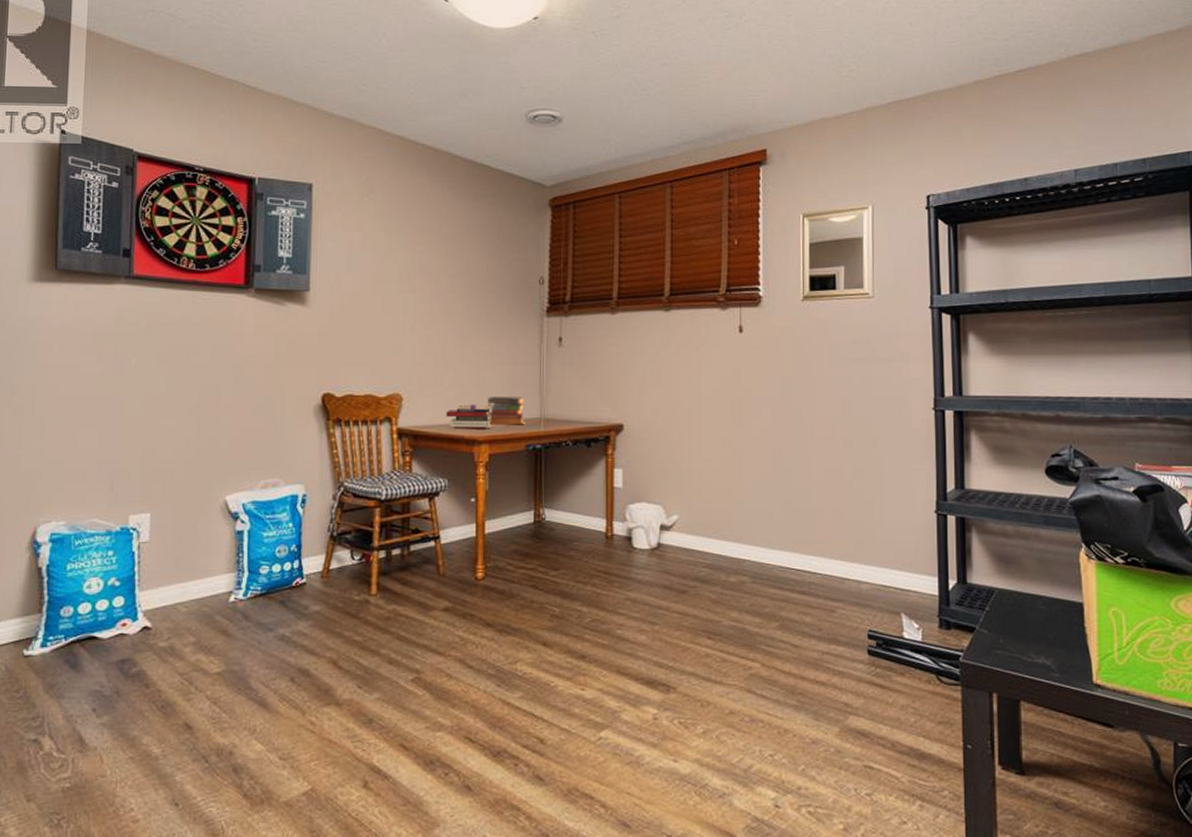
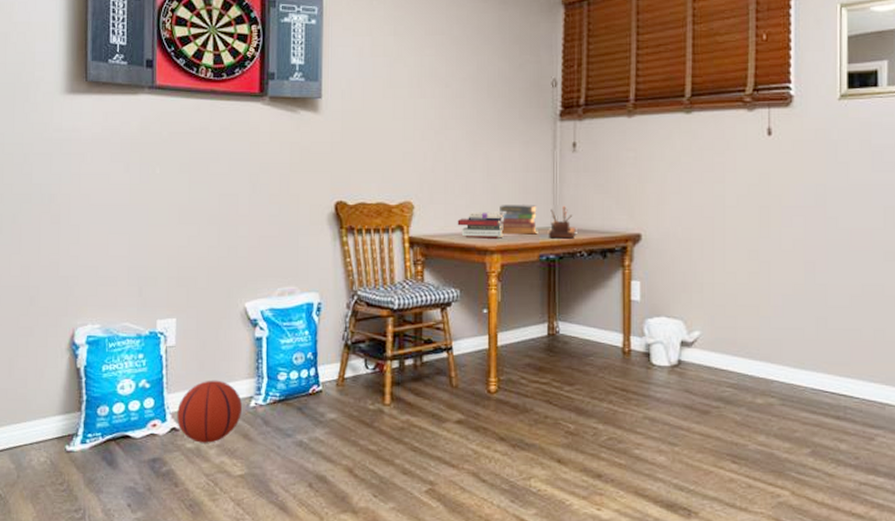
ball: none [149,575,220,641] -> present [177,380,242,443]
desk organizer: none [536,397,562,429] -> present [549,205,576,239]

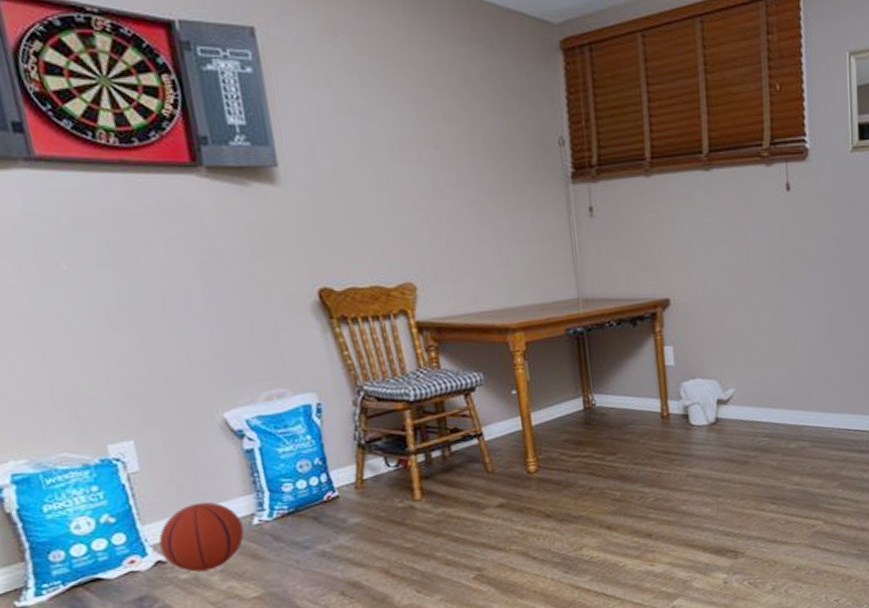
books: present [457,211,505,238] -> none [469,286,526,318]
books: present [498,205,537,235] -> none [516,276,560,311]
desk organizer: present [549,205,576,239] -> none [572,274,602,311]

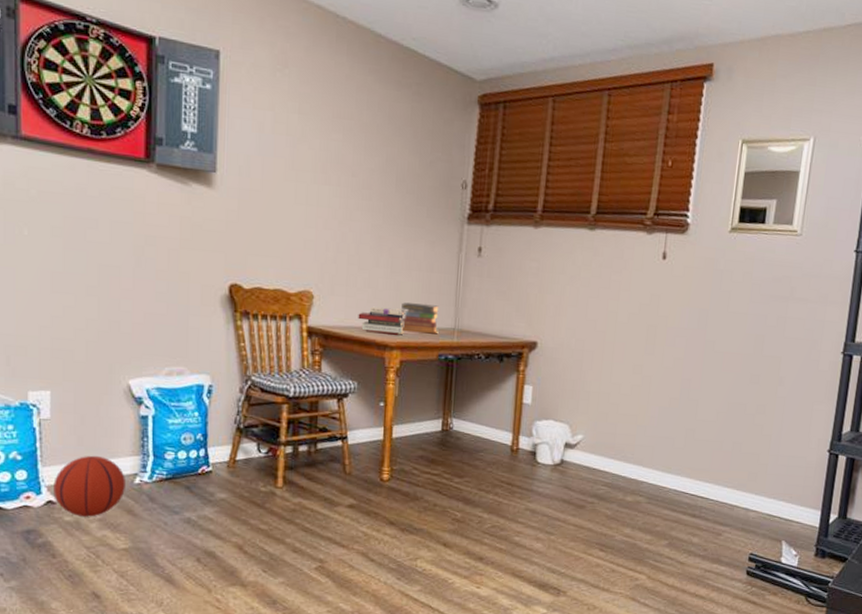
books: none [469,286,526,318] -> present [358,306,405,335]
books: none [516,276,560,311] -> present [399,302,439,334]

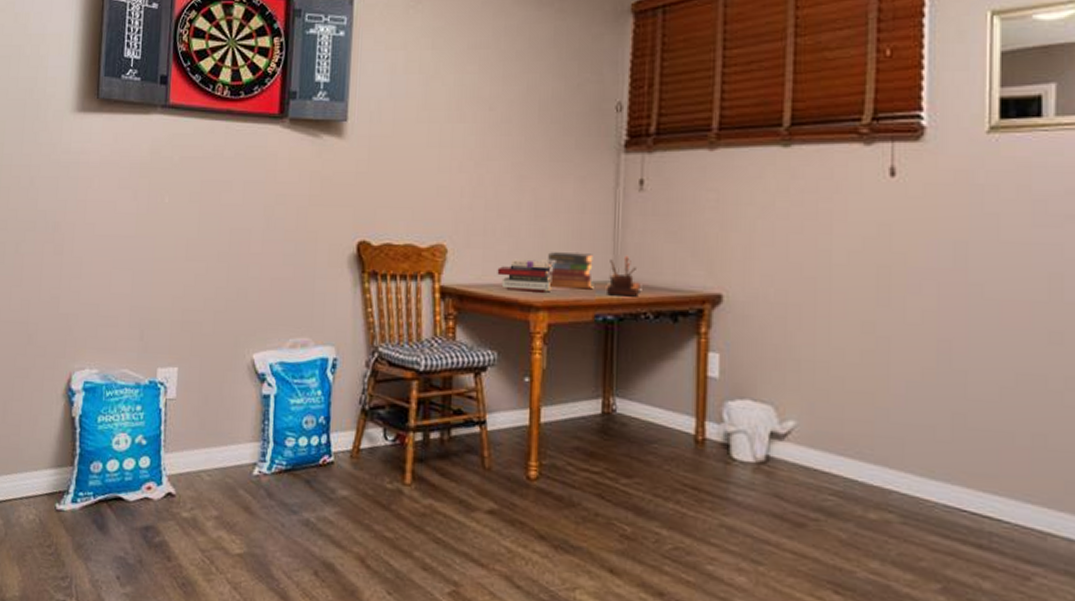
ball: present [53,455,125,517] -> none [173,440,244,514]
desk organizer: none [449,308,476,341] -> present [607,255,641,297]

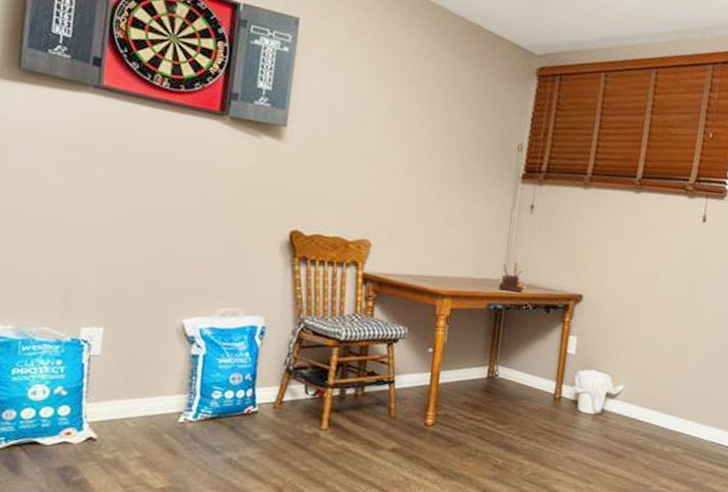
books: present [497,259,553,293] -> none [412,256,459,285]
books: present [546,252,594,290] -> none [452,253,491,285]

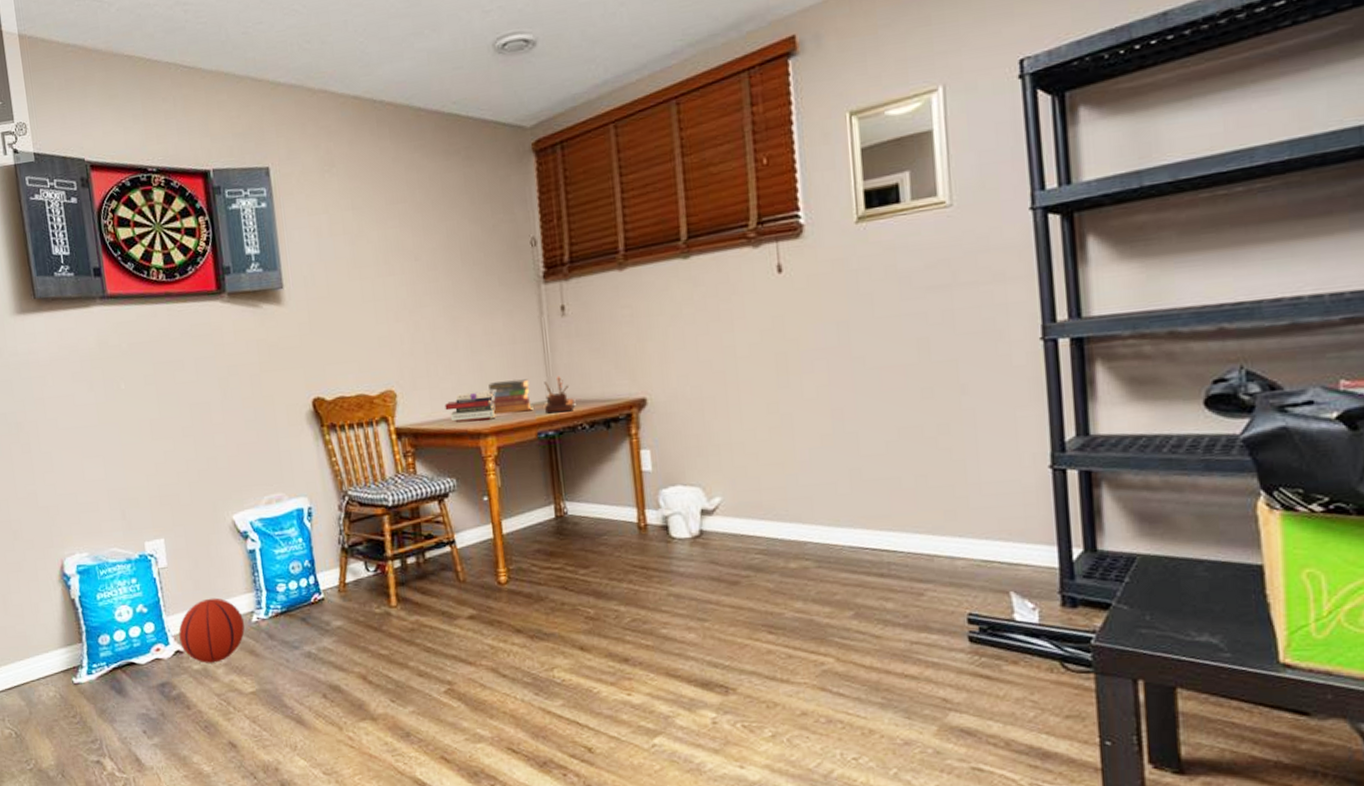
ball: none [95,392,170,455] -> present [178,597,245,663]
books: none [412,256,459,285] -> present [444,390,498,423]
books: none [452,253,491,285] -> present [488,379,532,415]

